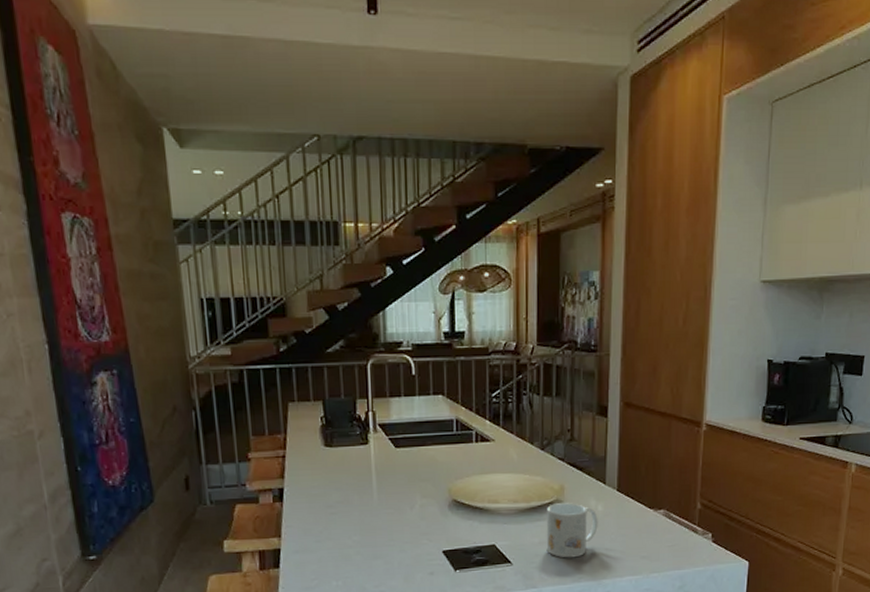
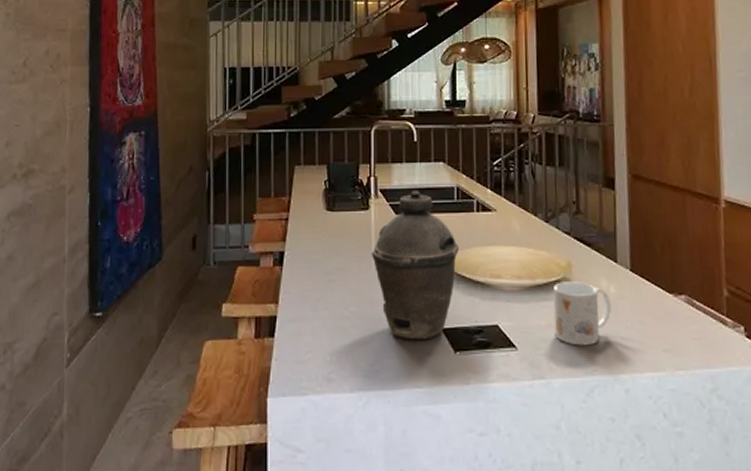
kettle: none [373,423,459,563] -> present [372,190,460,340]

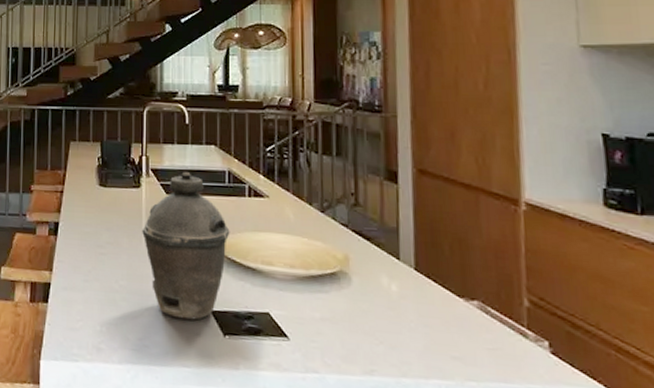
mug: present [553,282,611,346] -> none [328,275,393,344]

